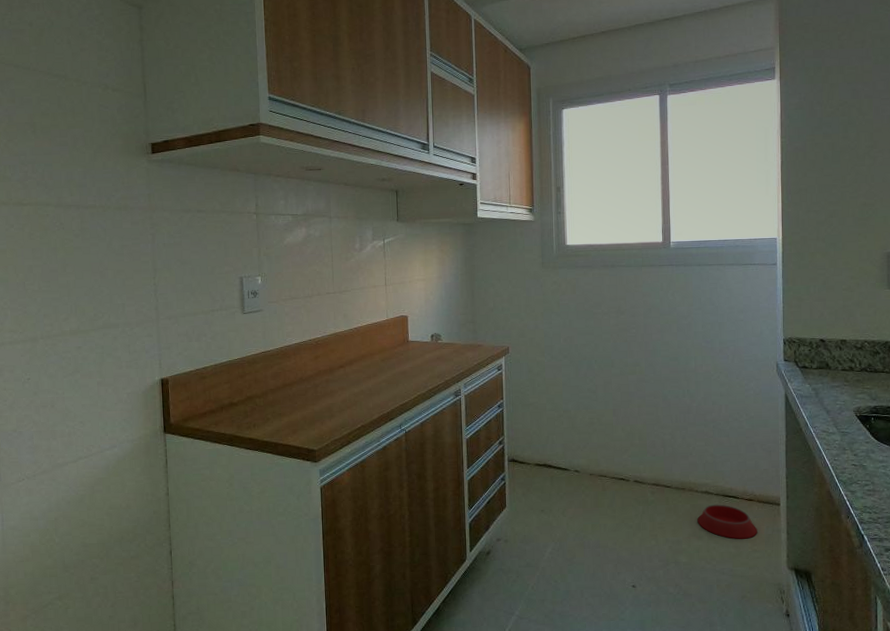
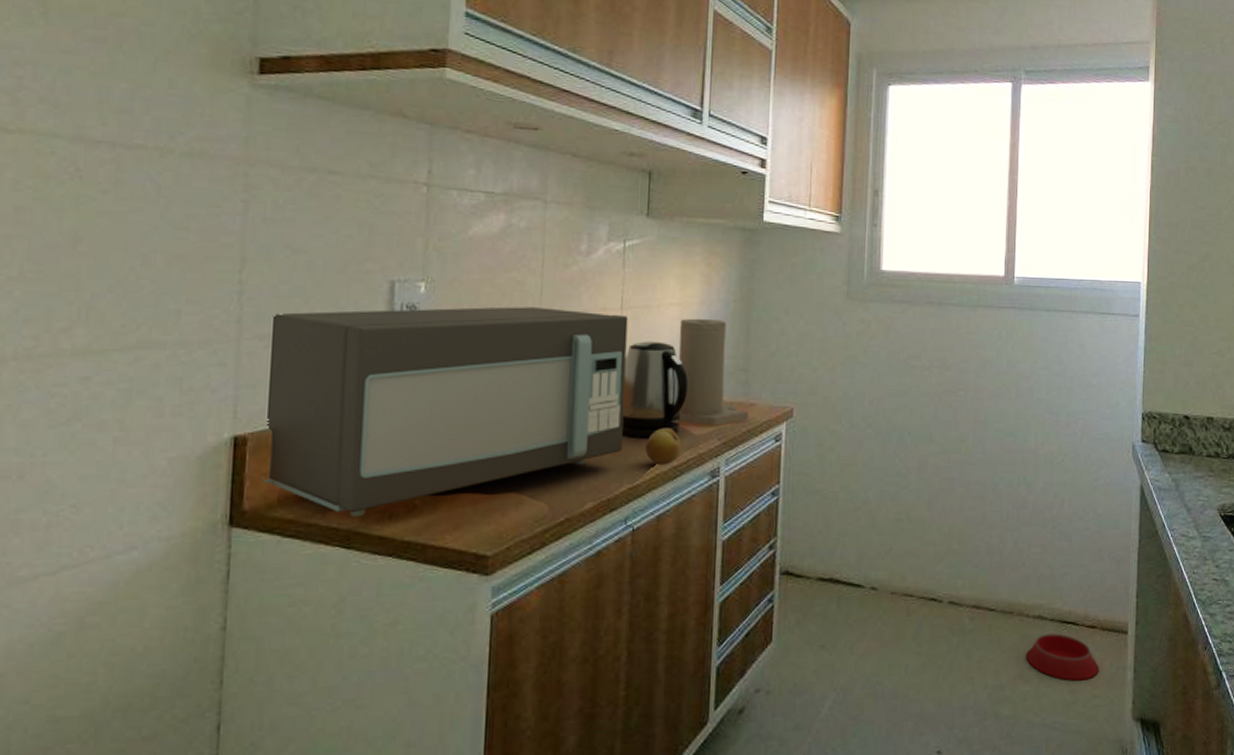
microwave: none [174,288,394,426] -> present [262,306,628,517]
kettle: none [390,306,435,371] -> present [621,341,689,438]
fruit: none [409,363,433,389] -> present [645,427,682,466]
paper towel: none [426,288,478,361] -> present [678,318,749,426]

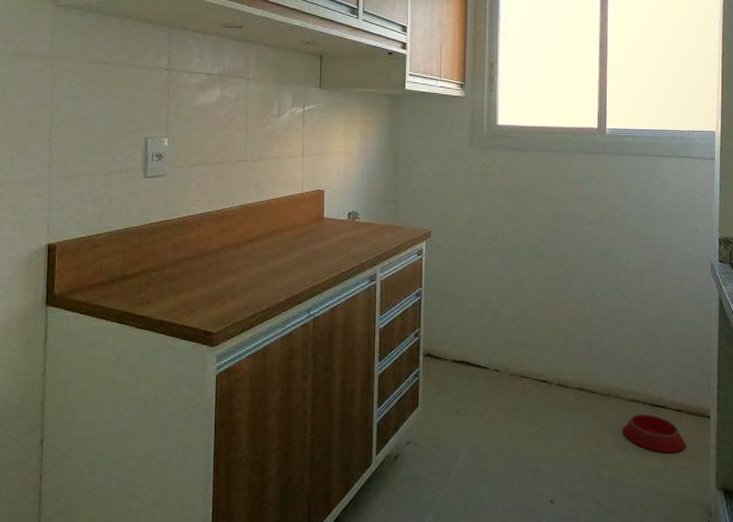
microwave: present [262,306,628,517] -> none [66,155,308,302]
kettle: present [621,341,689,438] -> none [304,179,352,251]
fruit: present [645,427,682,466] -> none [322,243,348,271]
paper towel: present [678,318,749,426] -> none [345,162,398,243]

